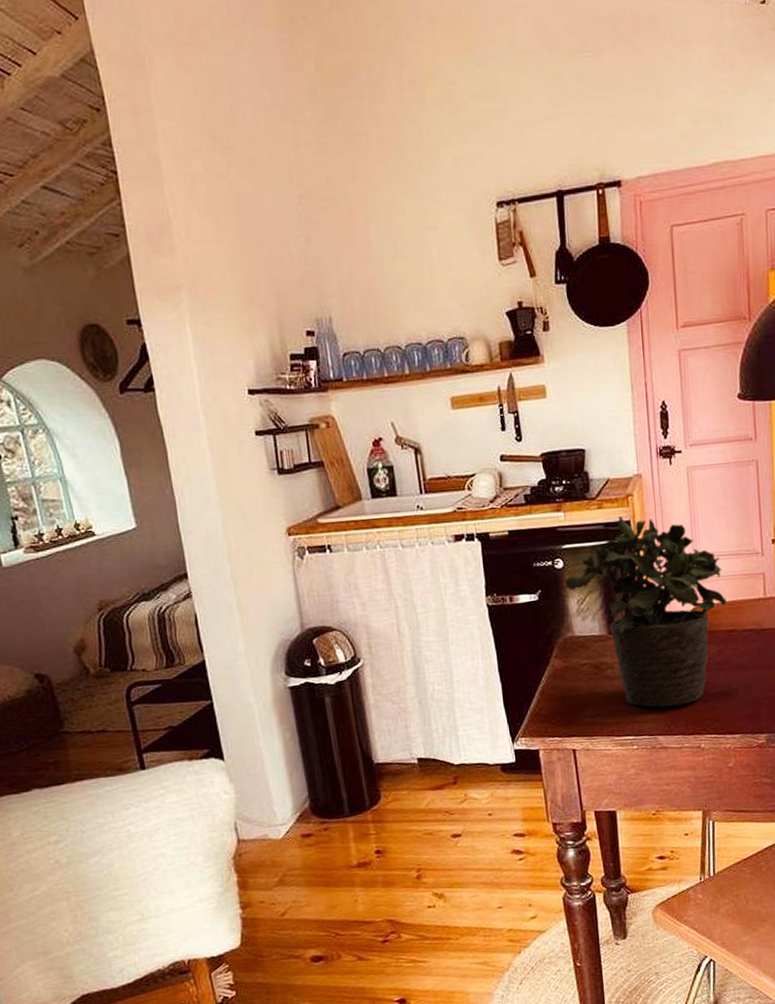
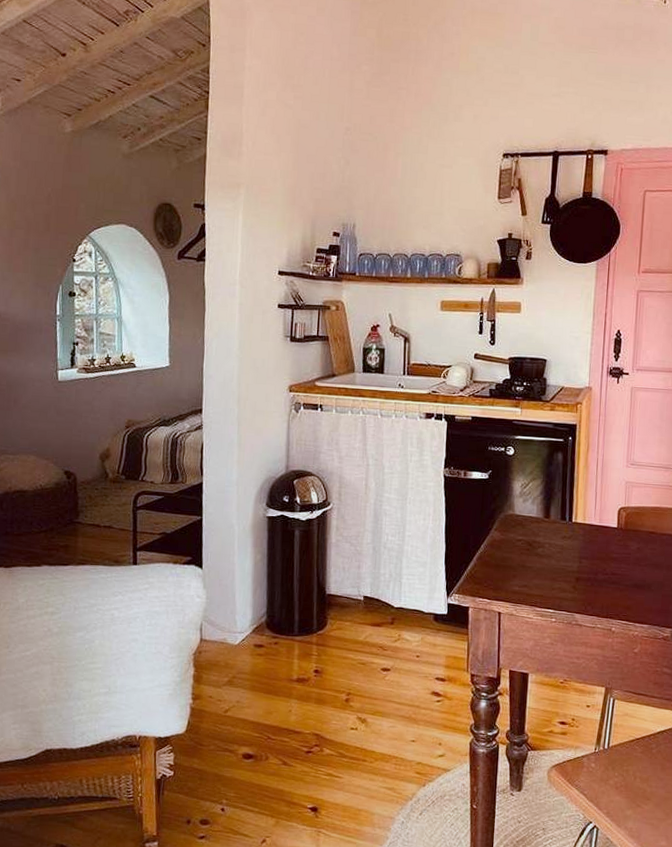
potted plant: present [565,515,728,708] -> none [513,419,652,590]

